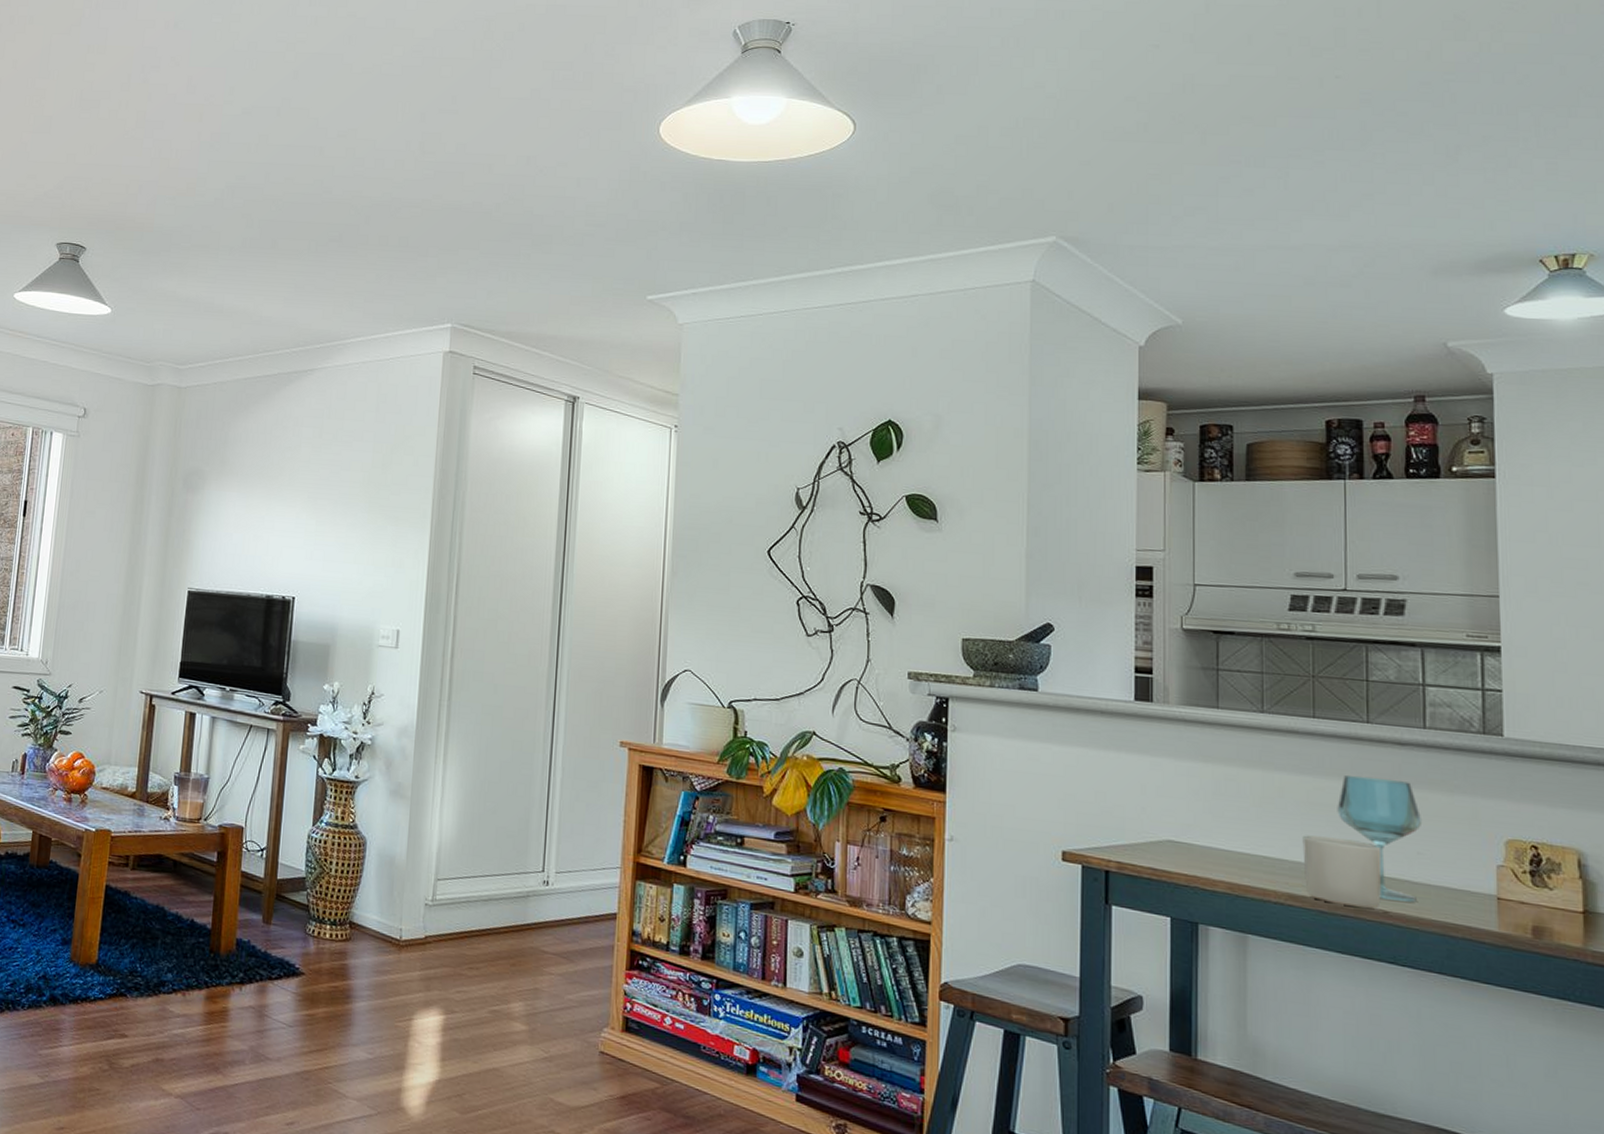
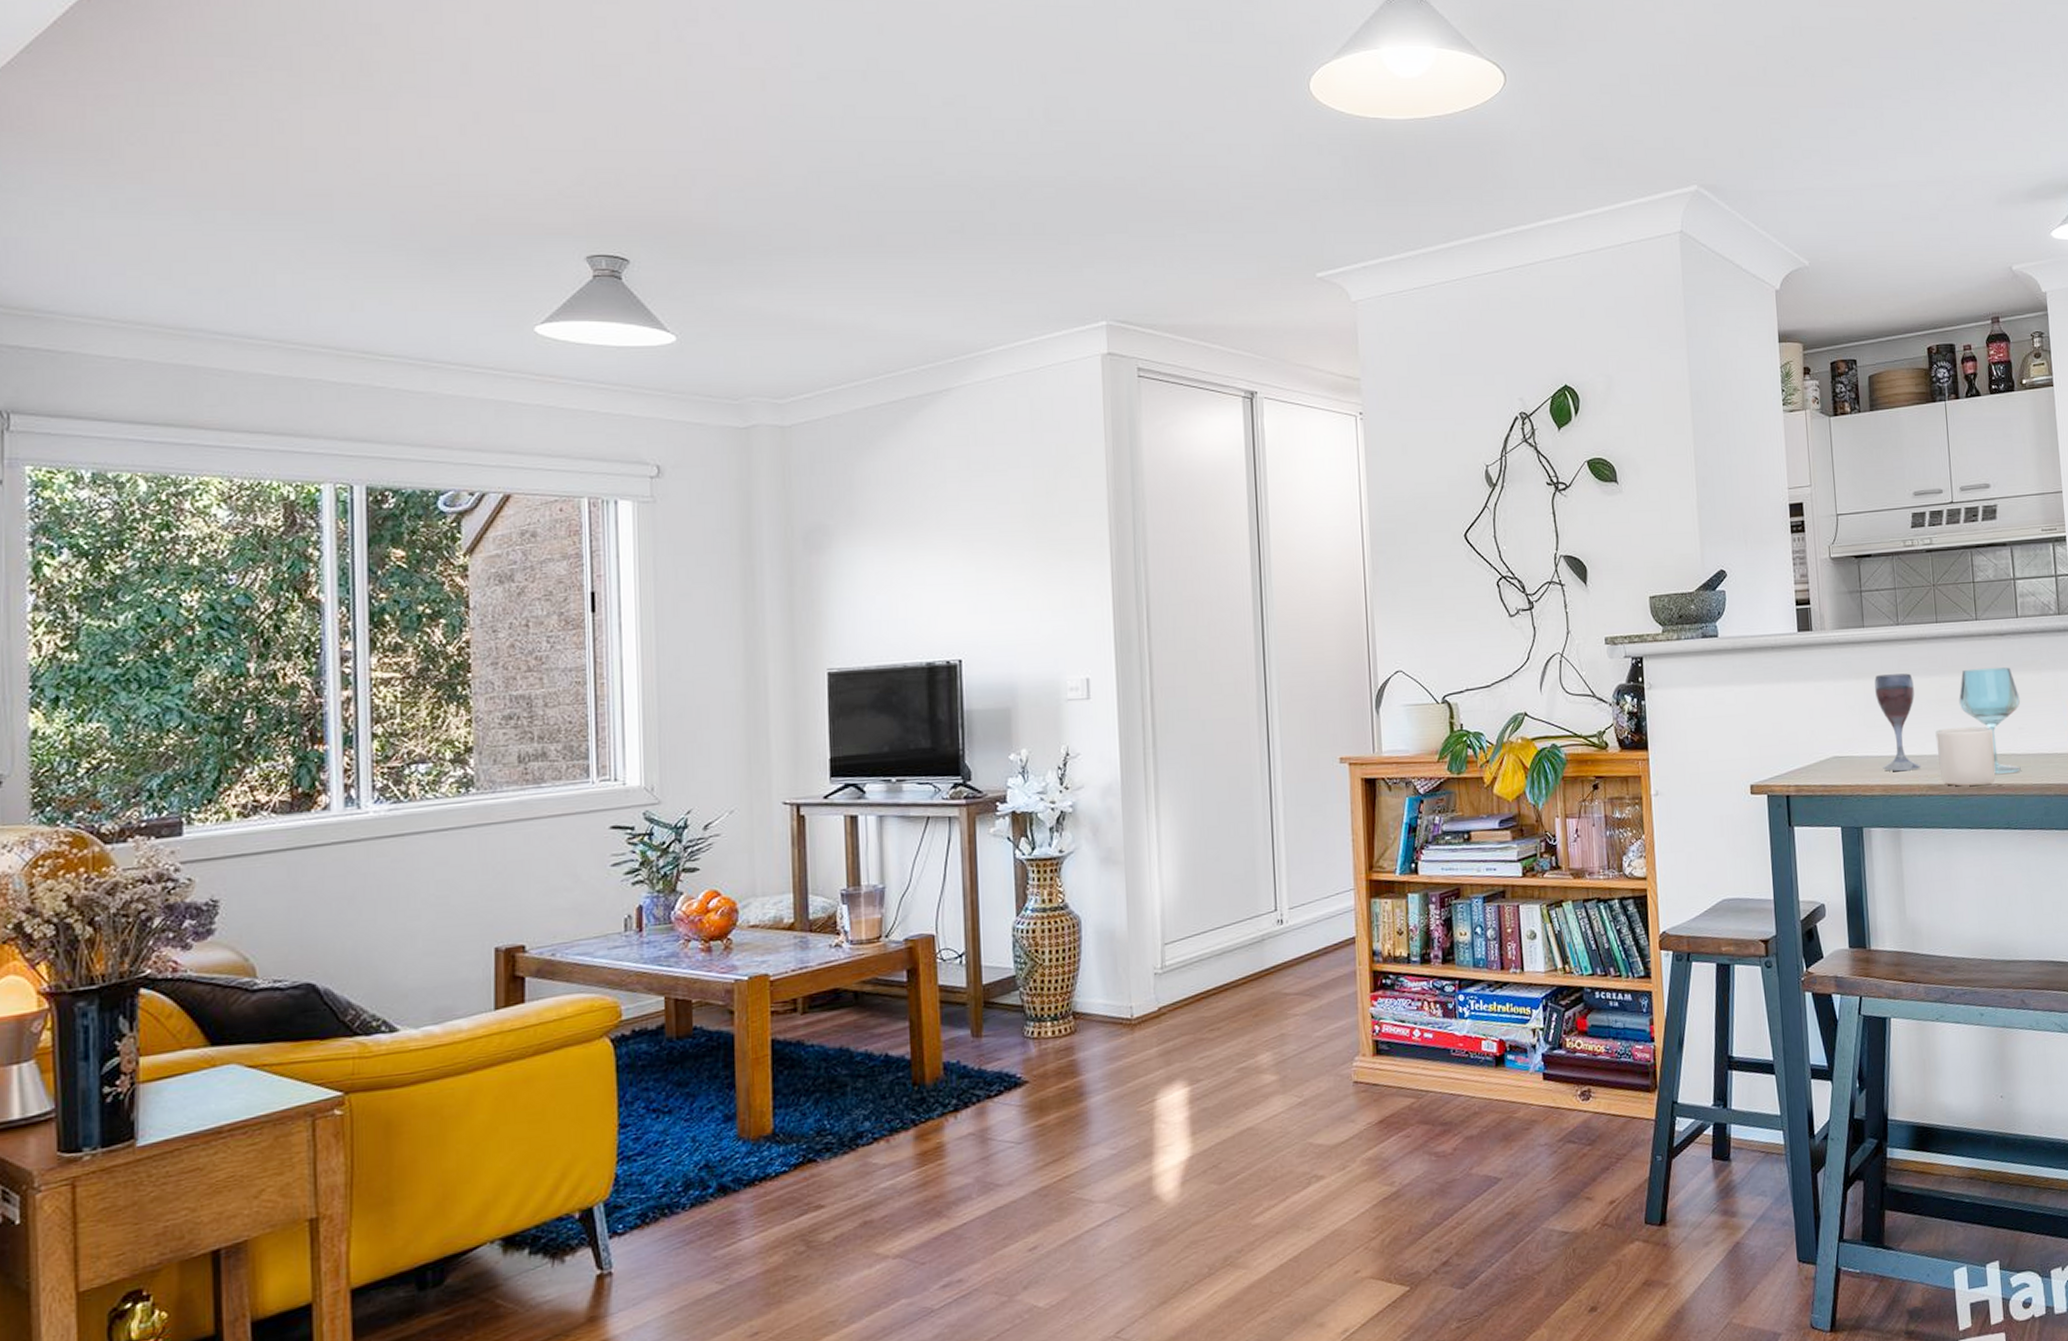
cup: none [1226,762,1281,874] -> present [1874,673,1921,772]

